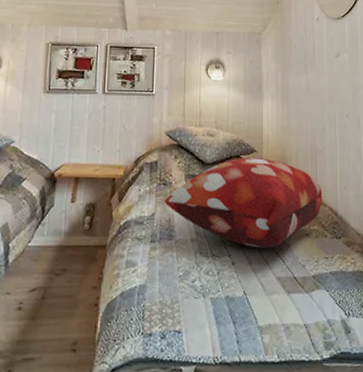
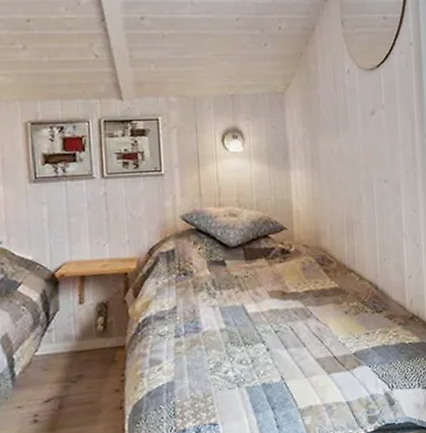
decorative pillow: present [164,158,323,248] -> none [186,235,362,331]

